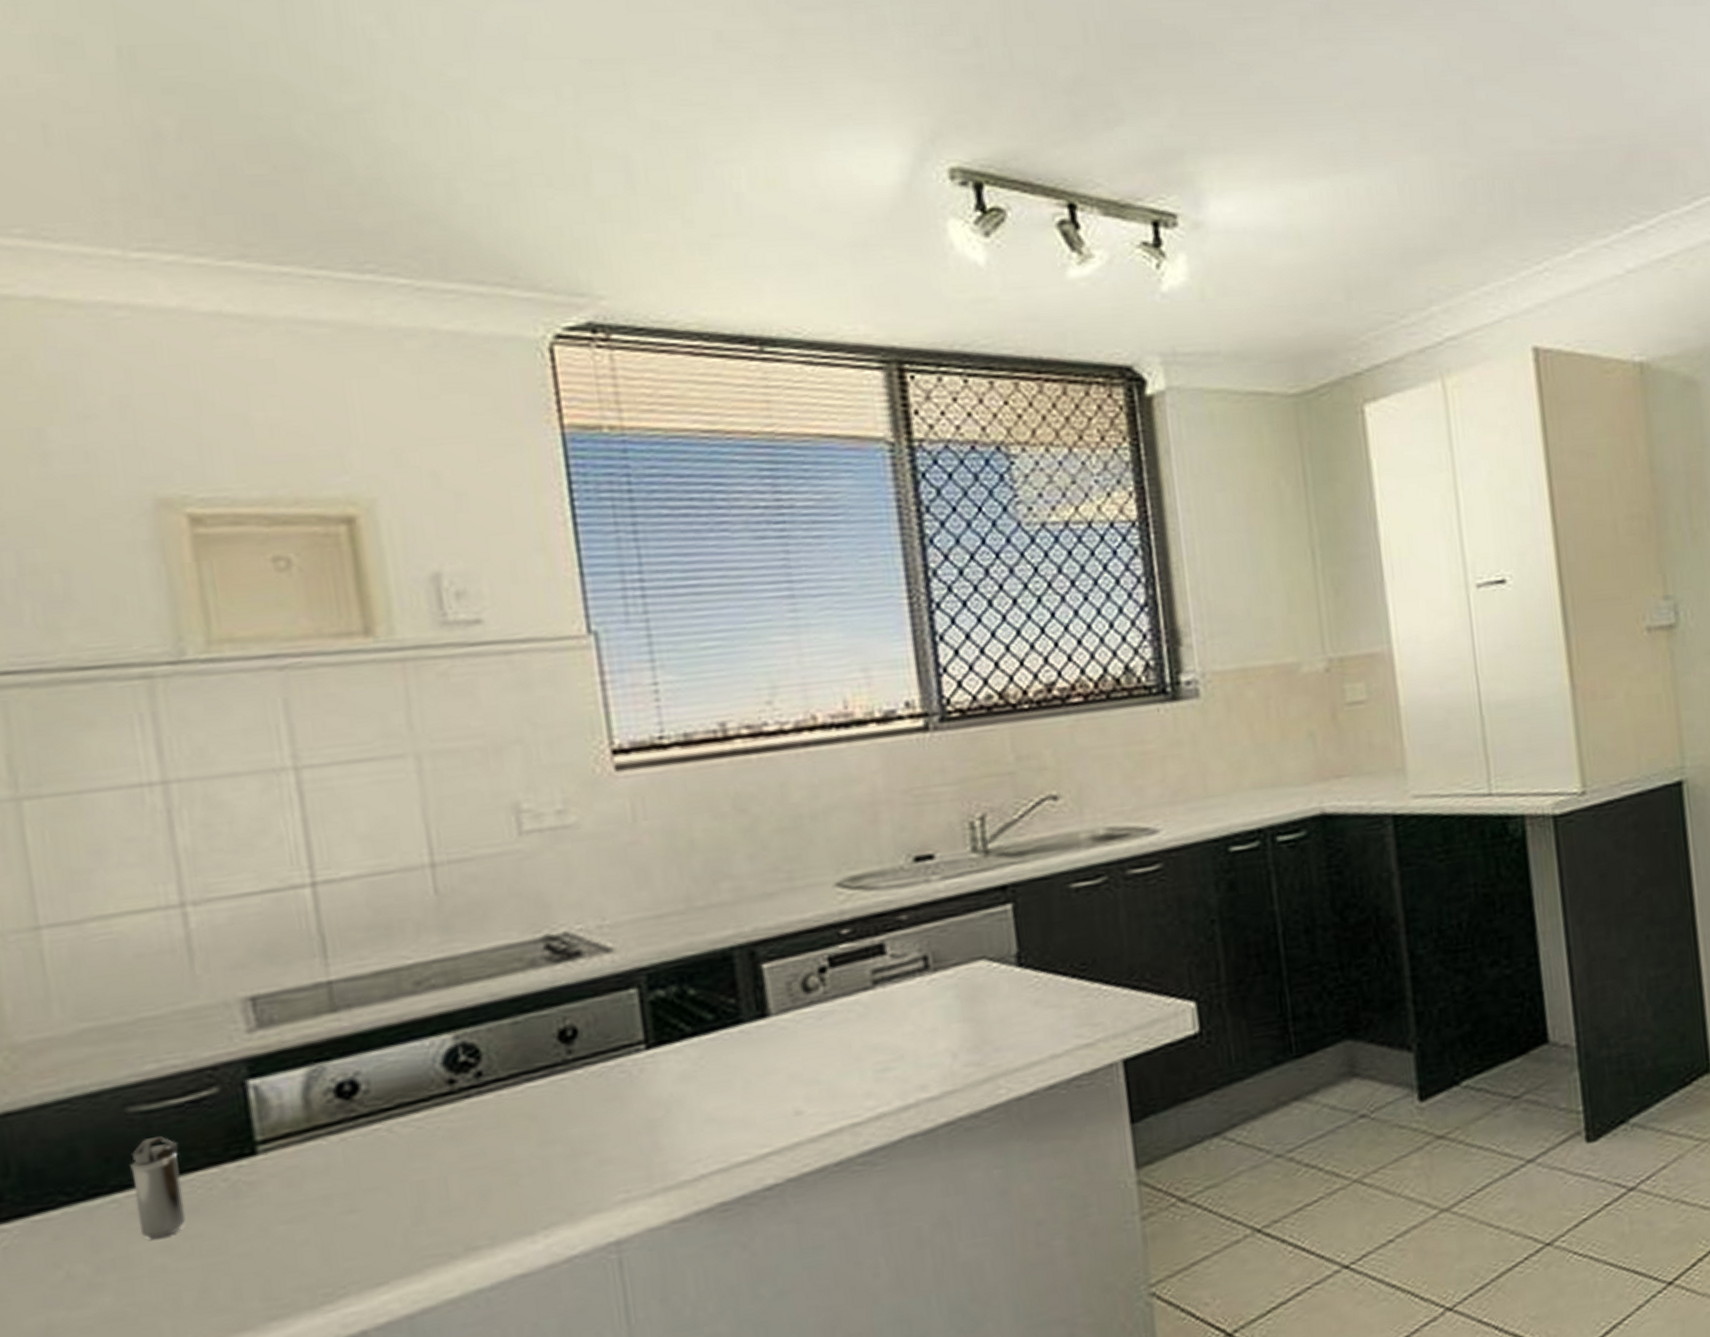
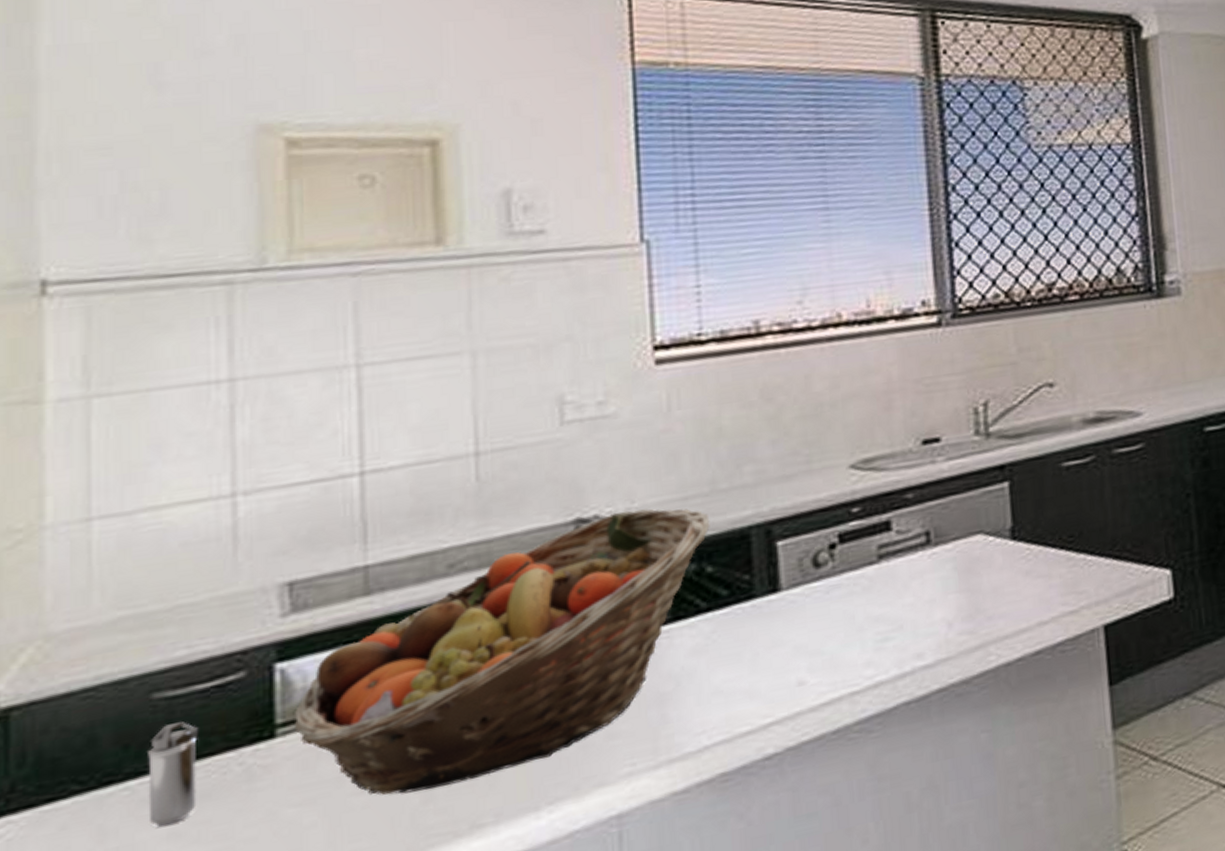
fruit basket: none [273,926,689,1215] -> present [293,508,710,795]

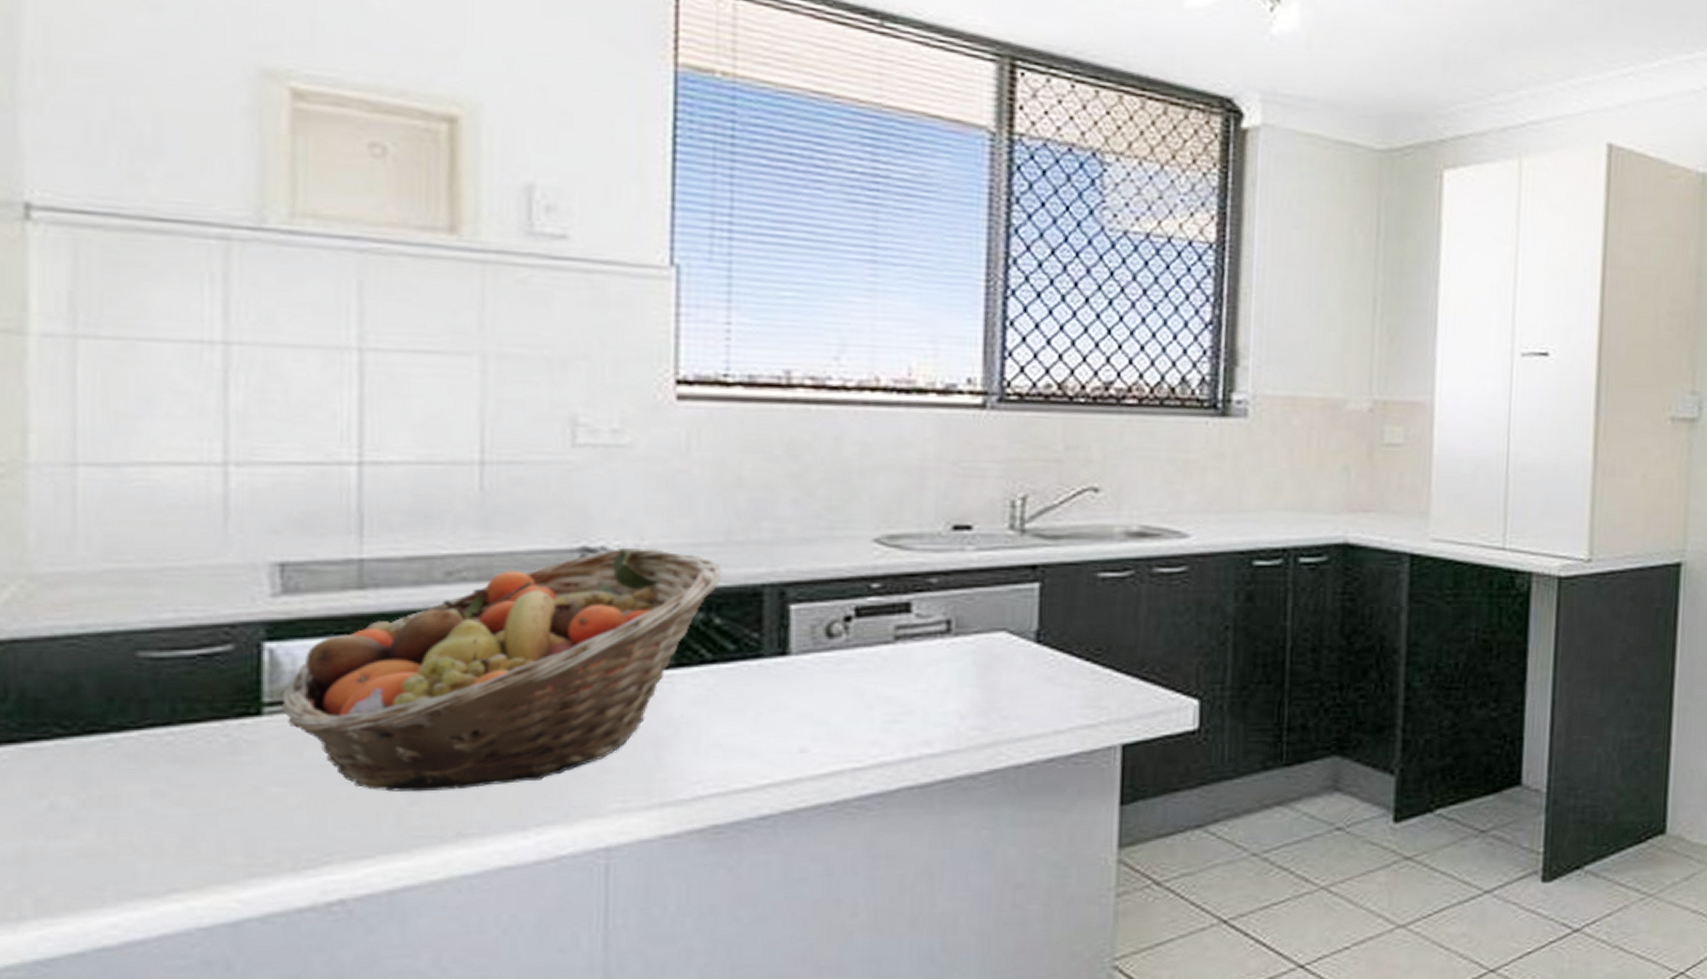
shaker: present [148,722,198,827] -> none [132,684,183,783]

